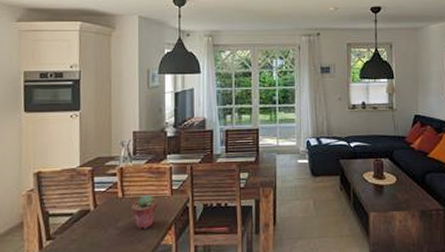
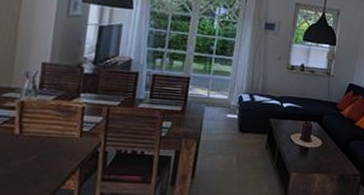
potted succulent: present [131,194,158,229] -> none [29,133,63,171]

